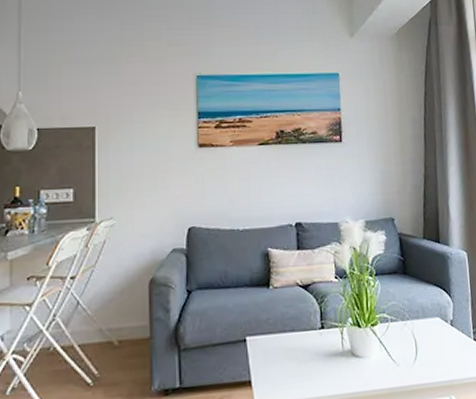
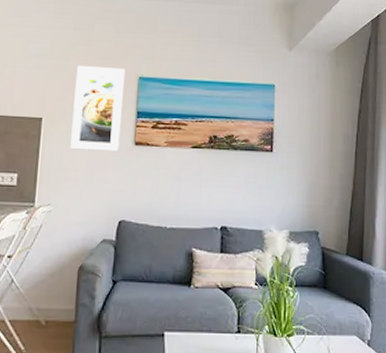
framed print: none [128,67,182,158] -> present [70,65,125,152]

